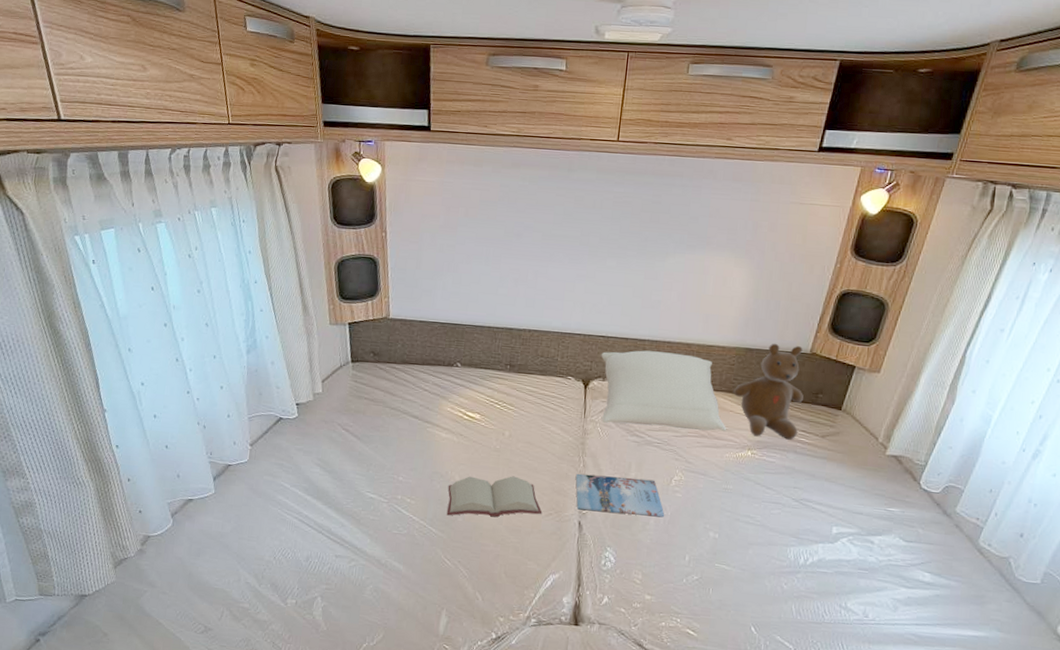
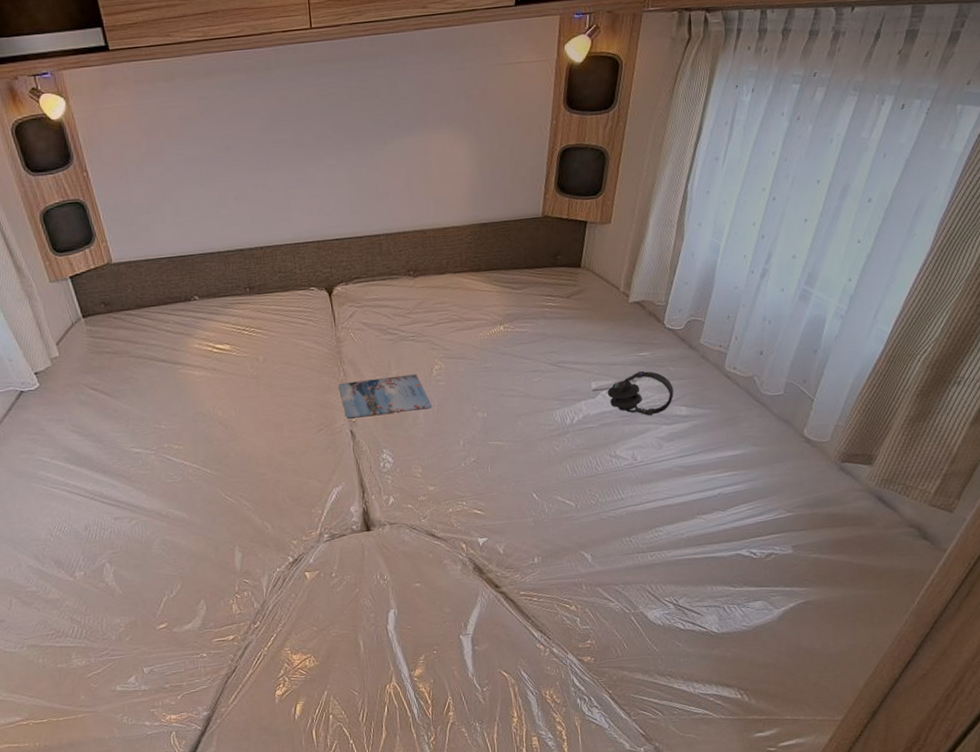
hardback book: present [446,476,543,517] -> none [213,399,313,453]
pillow: present [601,350,727,431] -> none [339,241,476,327]
stuffed bear: present [733,343,803,440] -> none [475,211,544,310]
headphones: none [831,526,920,575] -> present [591,370,674,416]

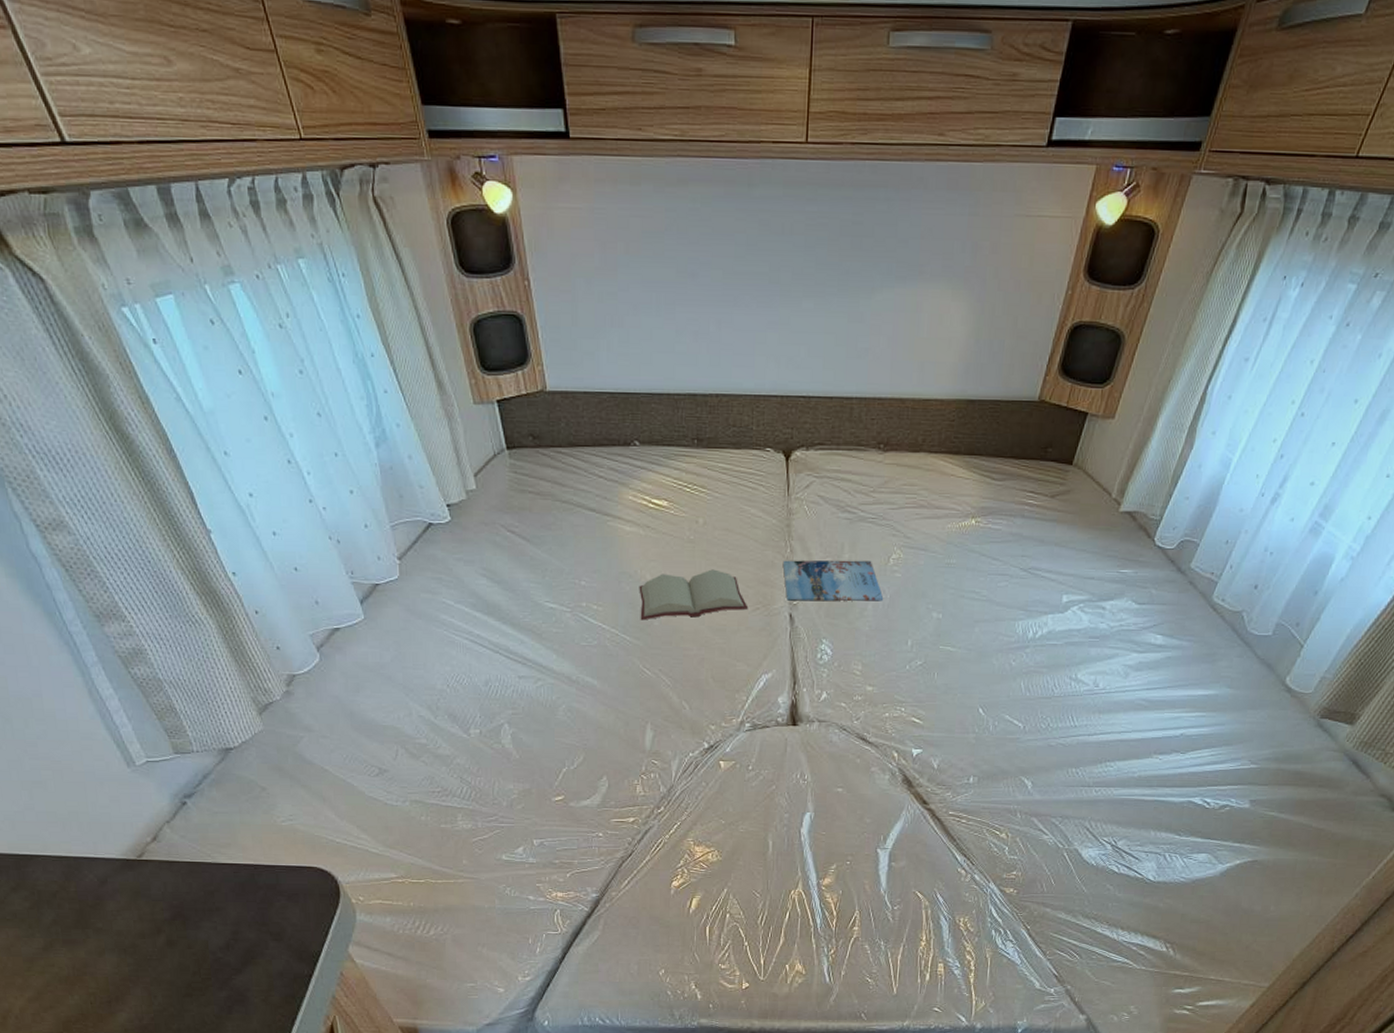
hardback book: none [213,399,313,453] -> present [639,569,749,621]
headphones: present [591,370,674,416] -> none [1061,589,1152,640]

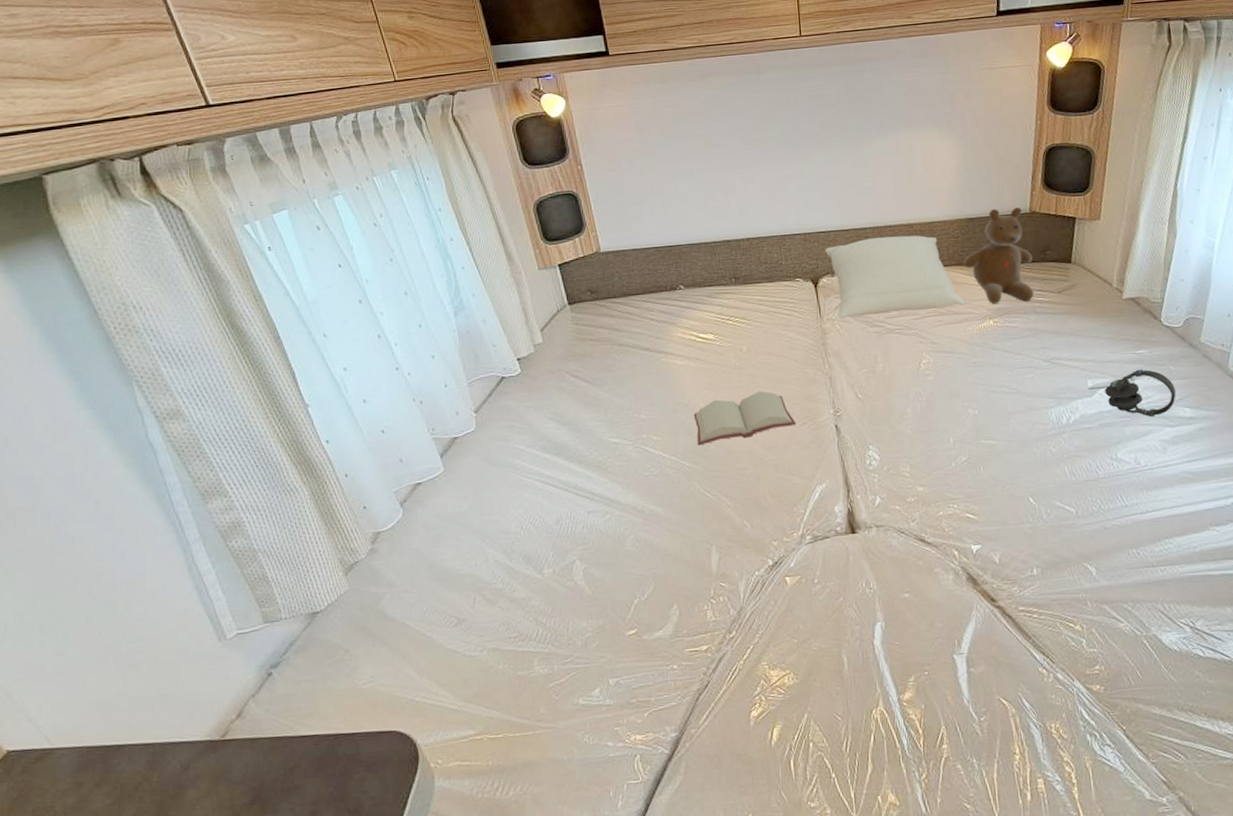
magazine: present [782,560,884,601] -> none [823,367,921,413]
pillow: none [802,410,948,500] -> present [825,235,965,319]
stuffed bear: none [954,391,1031,503] -> present [963,207,1034,305]
headphones: none [1061,589,1152,640] -> present [1088,369,1176,417]

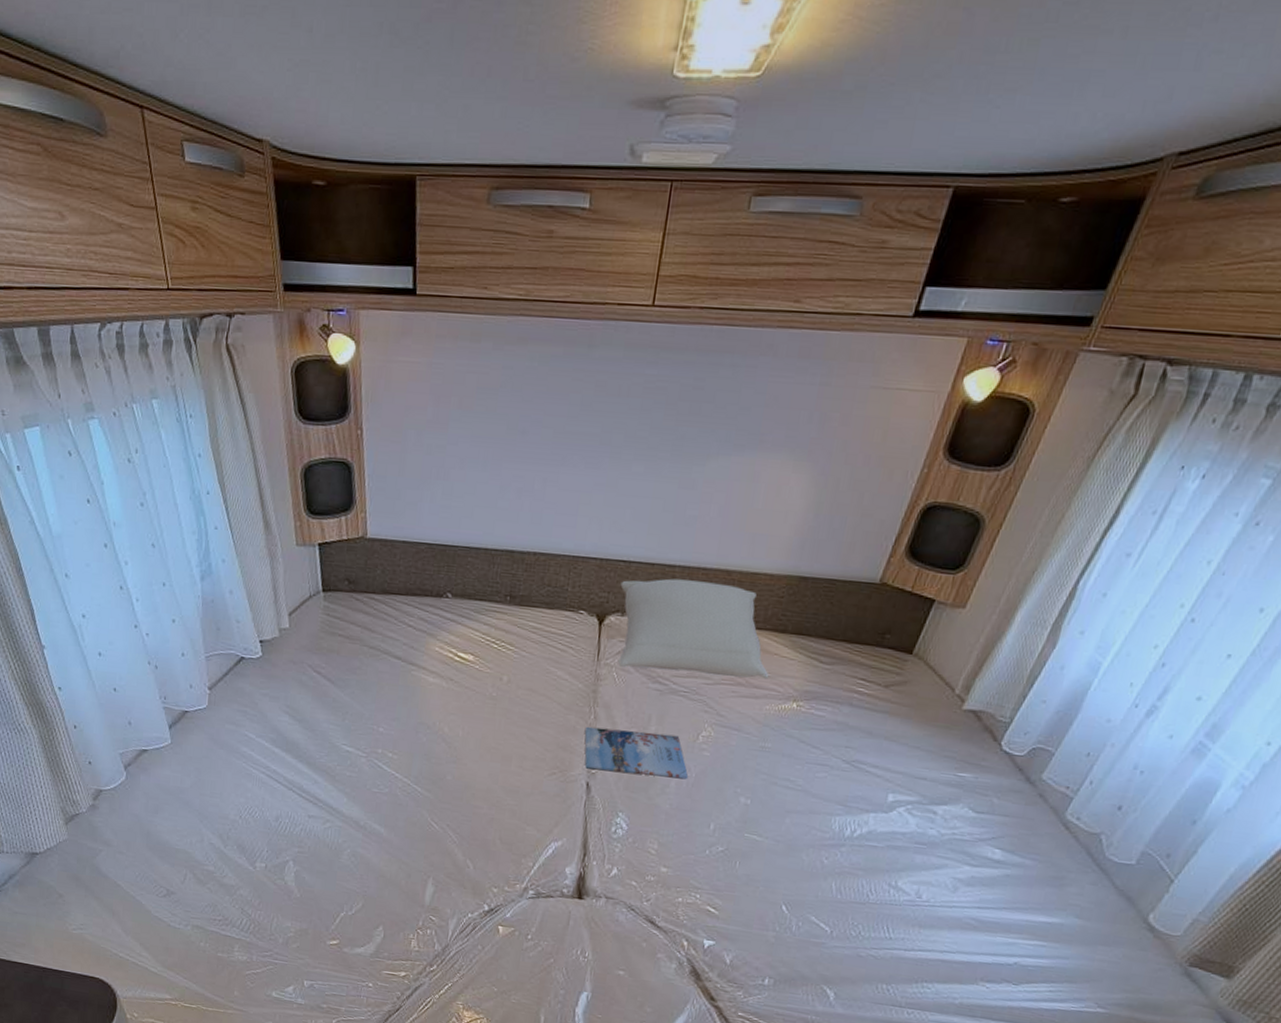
hardback book: present [693,391,797,446] -> none [433,728,545,776]
magazine: none [823,367,921,413] -> present [584,726,689,780]
stuffed bear: present [963,207,1034,305] -> none [780,570,871,690]
headphones: present [1088,369,1176,417] -> none [886,793,992,851]

